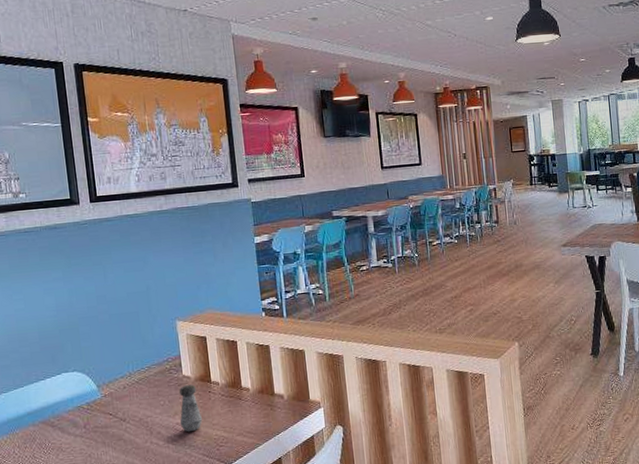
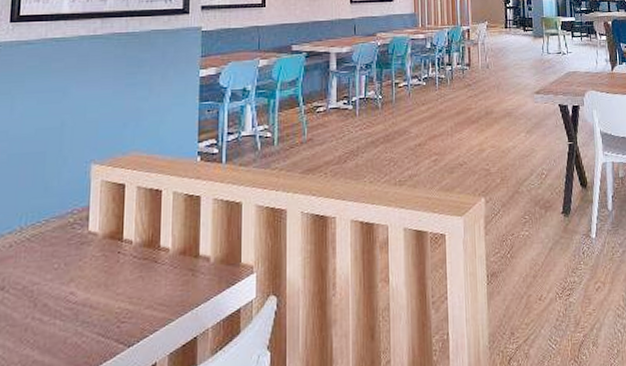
salt shaker: present [179,385,202,432] -> none [74,243,104,305]

